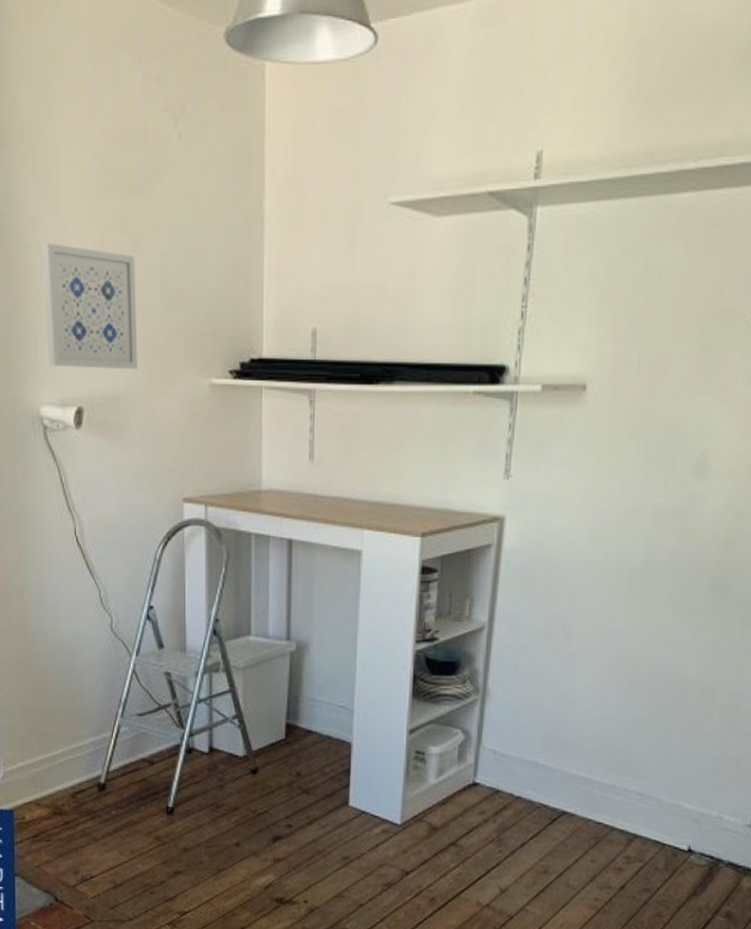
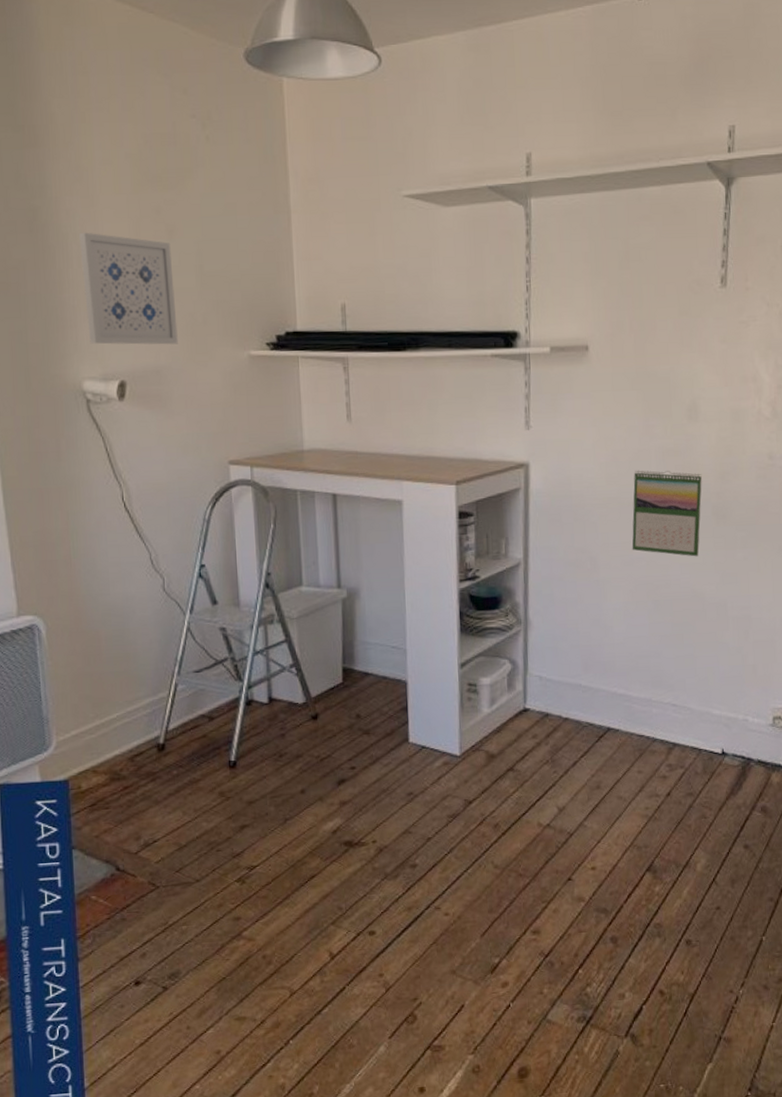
calendar: none [611,531,703,634] -> present [632,470,702,557]

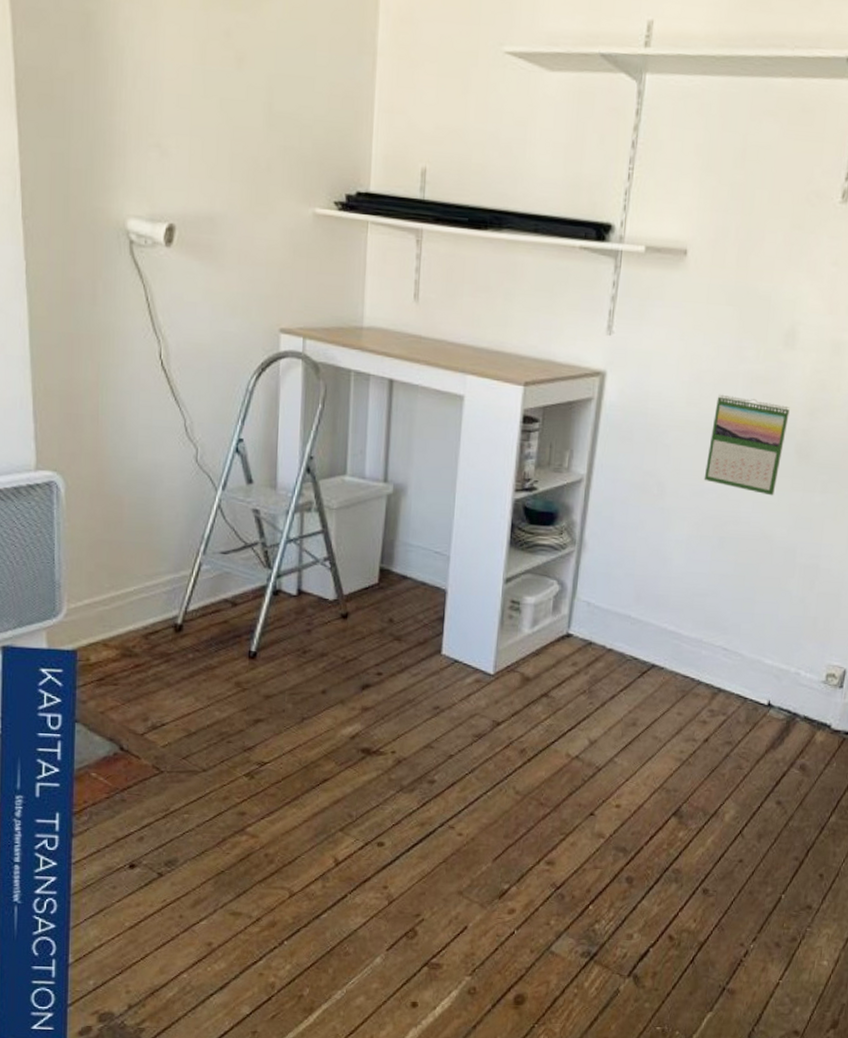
wall art: present [79,232,178,345] -> none [136,47,239,191]

